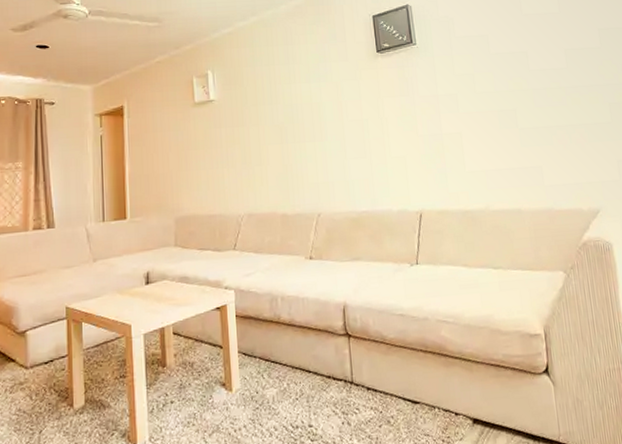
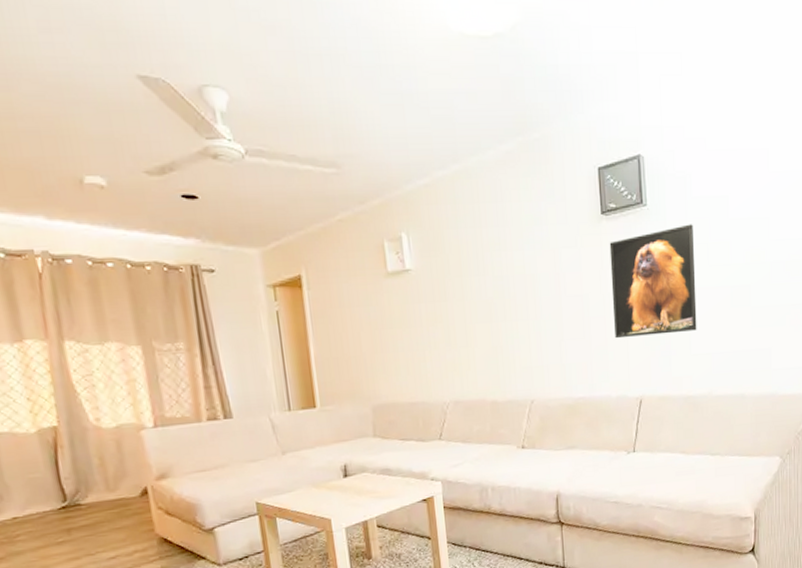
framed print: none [385,59,470,158] -> present [609,224,697,339]

